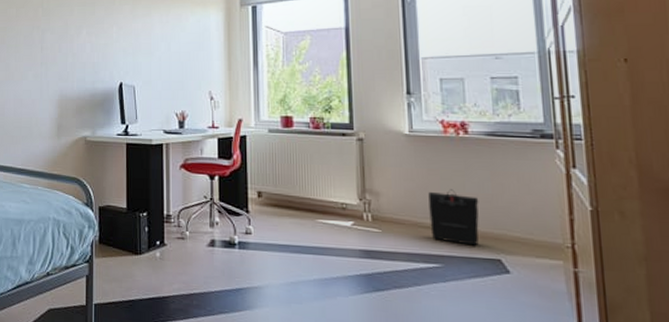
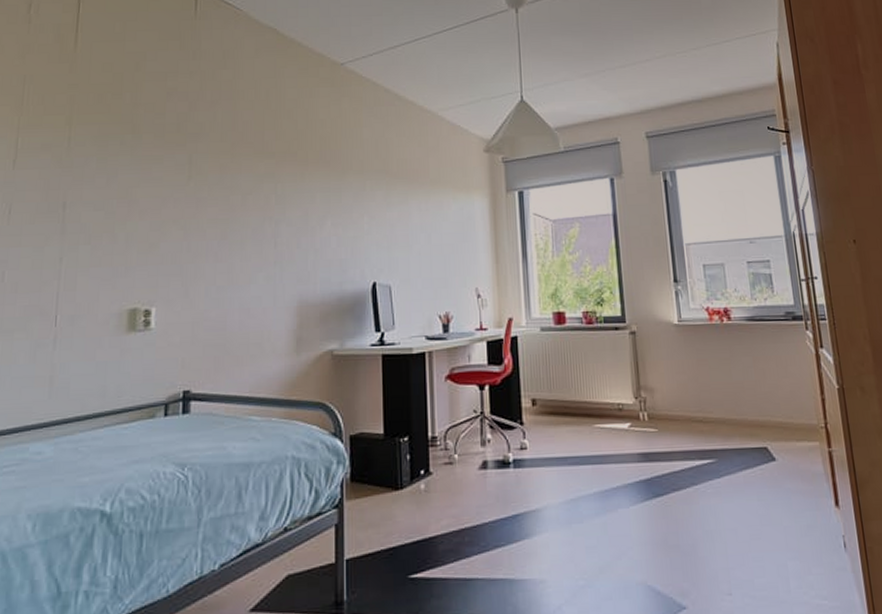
backpack: present [428,189,479,246] -> none [699,378,747,436]

